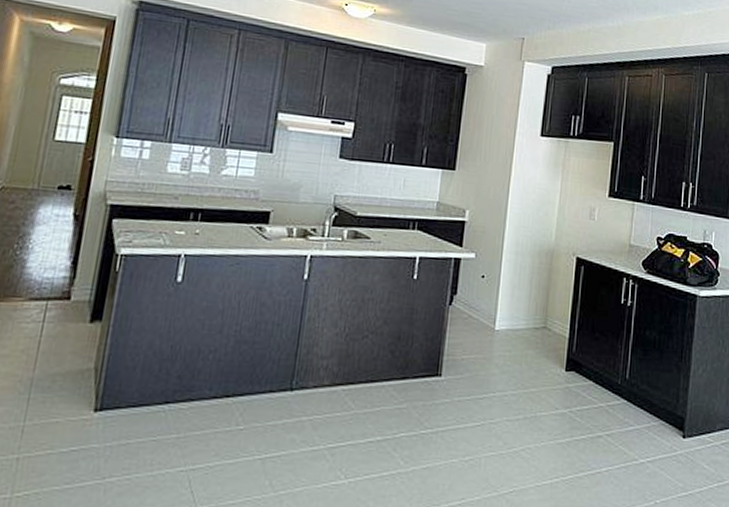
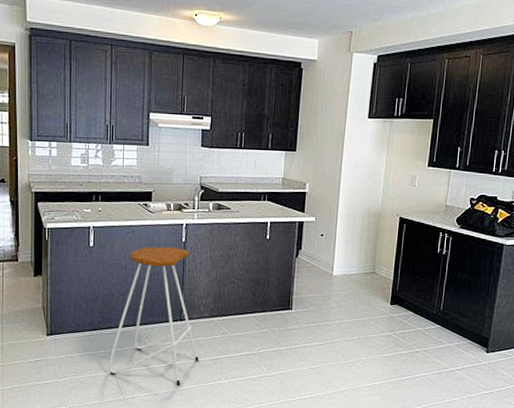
bar stool: none [178,285,312,488] -> present [108,247,199,385]

